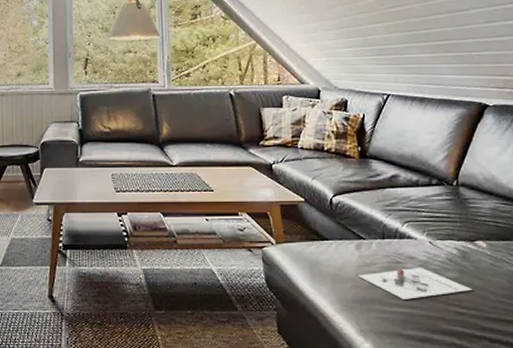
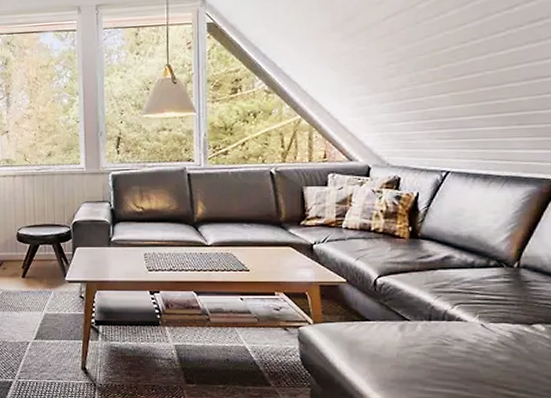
architectural model: present [358,267,473,300] -> none [399,349,525,381]

